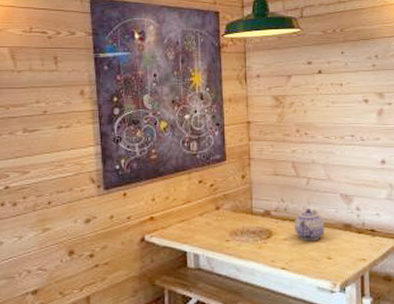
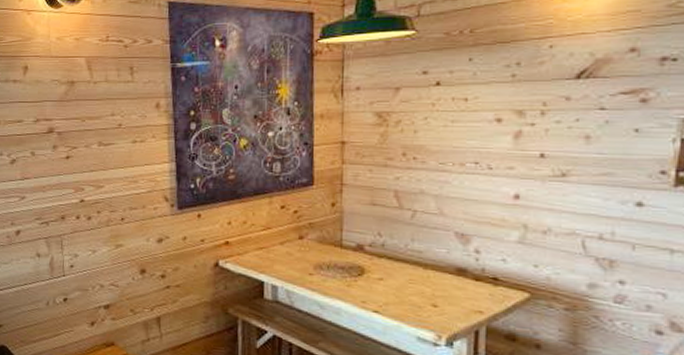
teapot: present [294,209,325,241] -> none [392,246,432,285]

